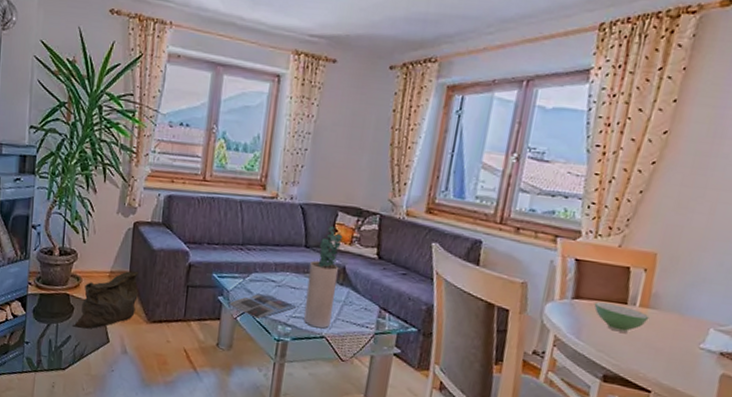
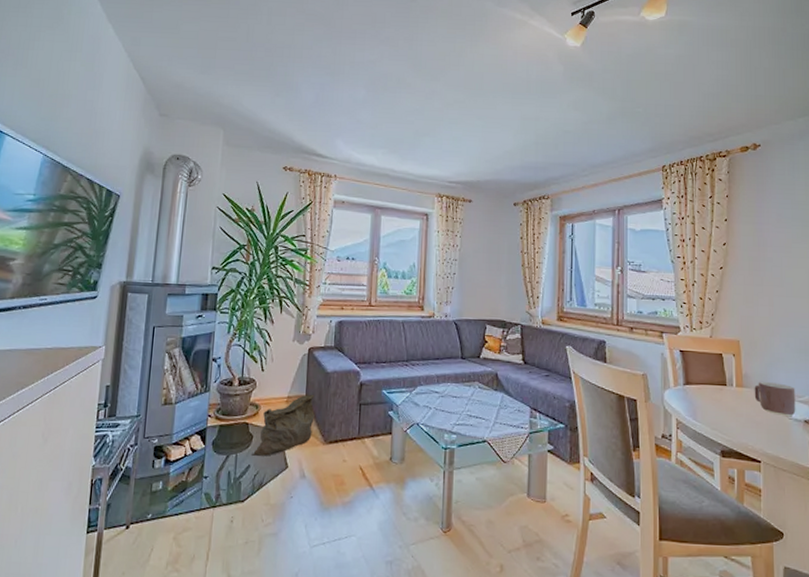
magazine: present [229,293,296,320] -> none [398,404,458,430]
vase: present [303,224,343,329] -> none [466,336,492,433]
bowl: present [593,302,650,333] -> none [701,386,745,411]
mug: none [660,303,718,347] -> present [754,381,796,417]

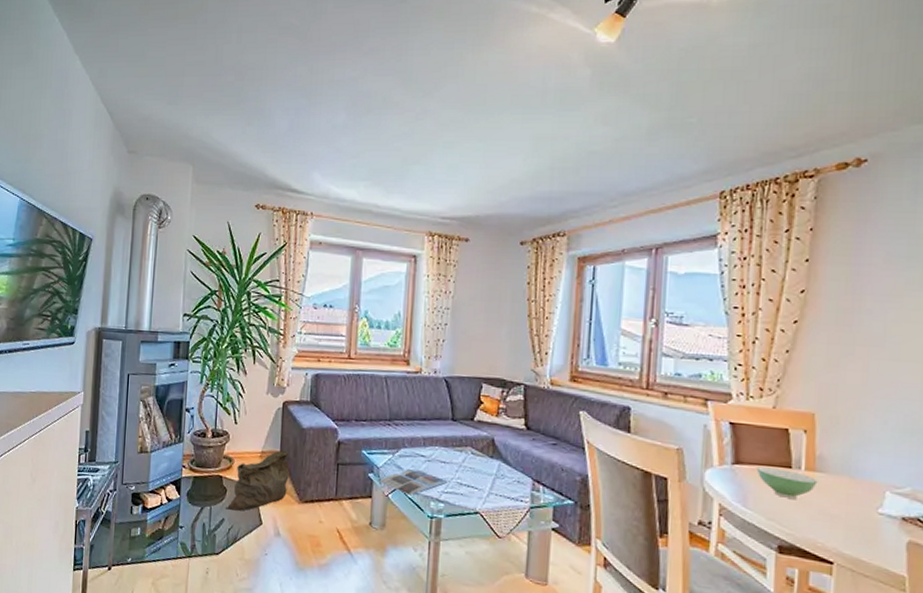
magazine: none [398,404,458,430] -> present [379,468,447,496]
bowl: none [701,386,745,411] -> present [756,467,818,499]
mug: present [754,381,796,417] -> none [830,465,892,512]

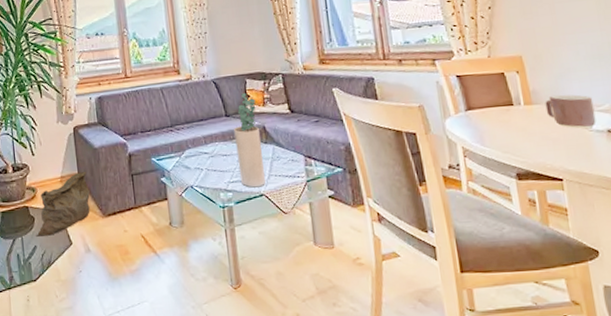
magazine: present [379,468,447,496] -> none [172,166,231,192]
vase: none [455,396,489,504] -> present [234,91,266,188]
bowl: present [756,467,818,499] -> none [485,107,536,132]
mug: none [830,465,892,512] -> present [545,94,597,129]

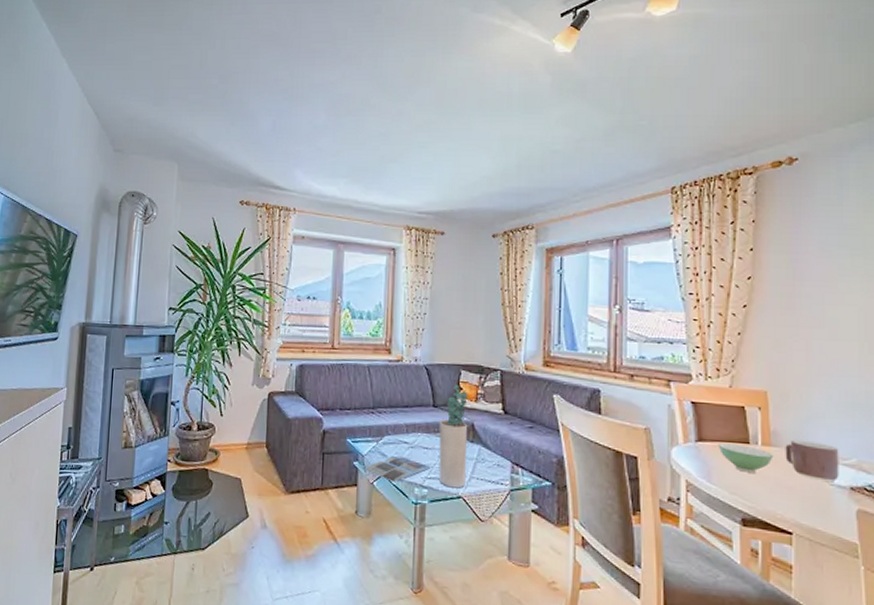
bag: present [36,171,90,237] -> none [212,441,275,504]
magazine: none [172,166,231,192] -> present [364,455,430,483]
bowl: none [485,107,536,132] -> present [718,443,774,473]

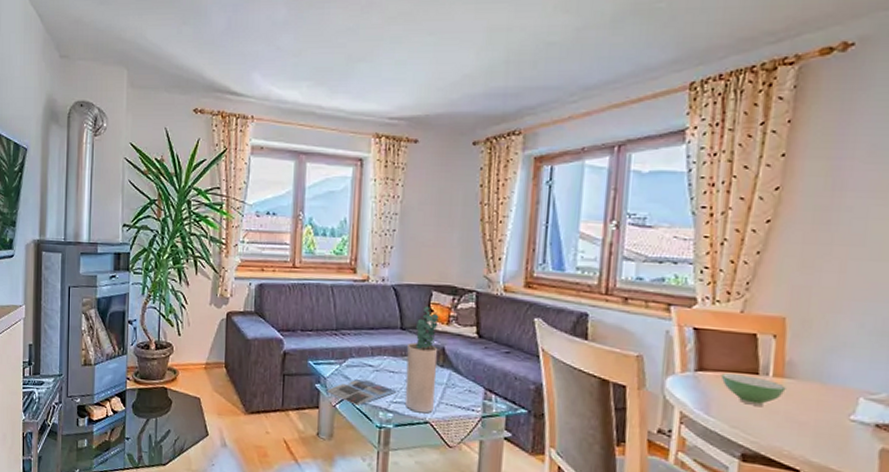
mug: present [785,439,839,483] -> none [800,371,867,419]

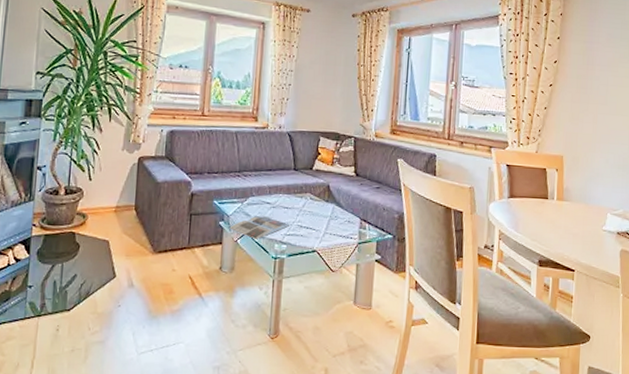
vase: present [404,304,439,414] -> none [296,148,325,243]
bowl: present [720,373,786,406] -> none [524,199,565,223]

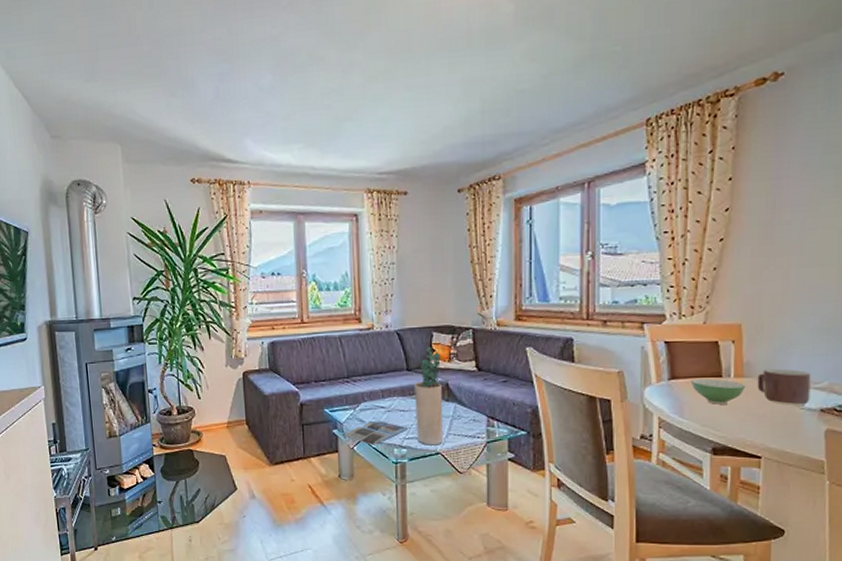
vase: none [296,148,325,243] -> present [415,345,444,445]
bowl: none [524,199,565,223] -> present [690,379,746,404]
mug: none [573,195,611,229] -> present [757,368,811,407]

